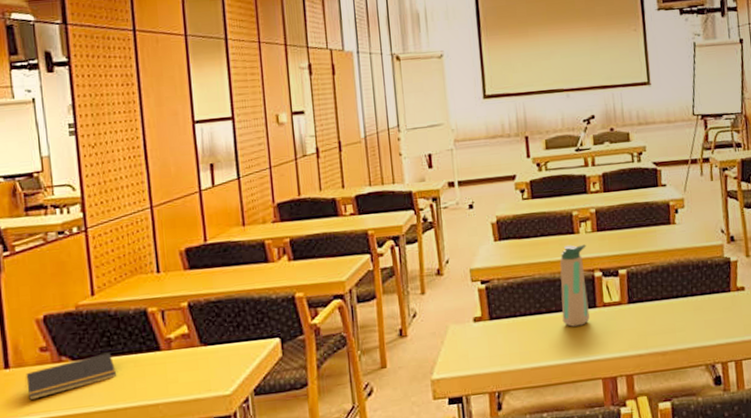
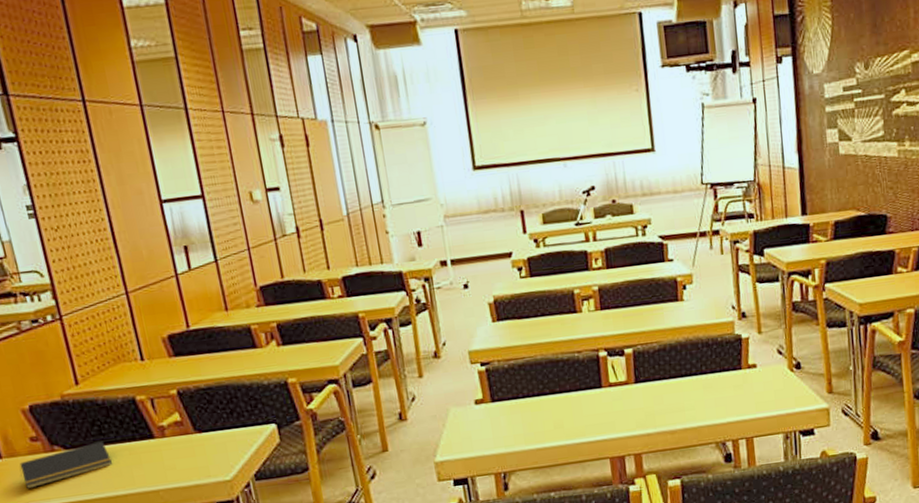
water bottle: present [560,244,590,327] -> none [562,323,595,408]

